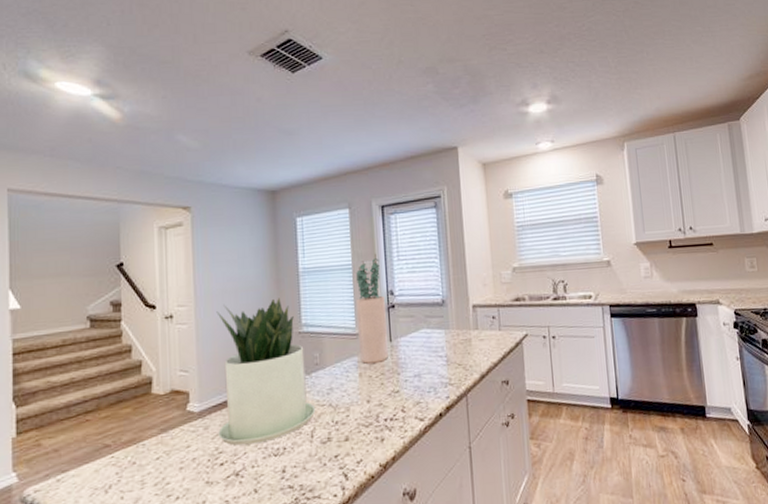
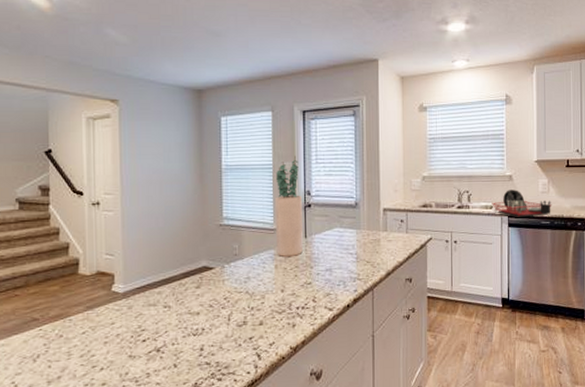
planter: present [216,298,316,446] -> none [141,192,233,325]
dish rack: none [590,276,657,307] -> present [492,190,552,218]

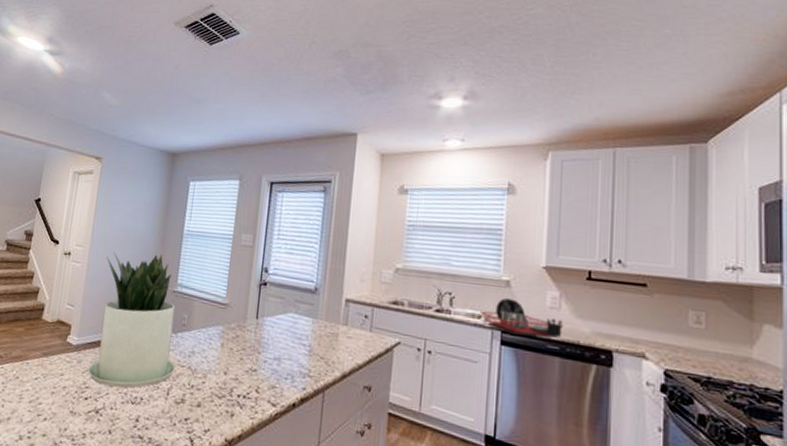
planter: none [141,192,233,325] -> present [88,252,176,388]
vase: present [276,155,303,257] -> none [225,228,260,337]

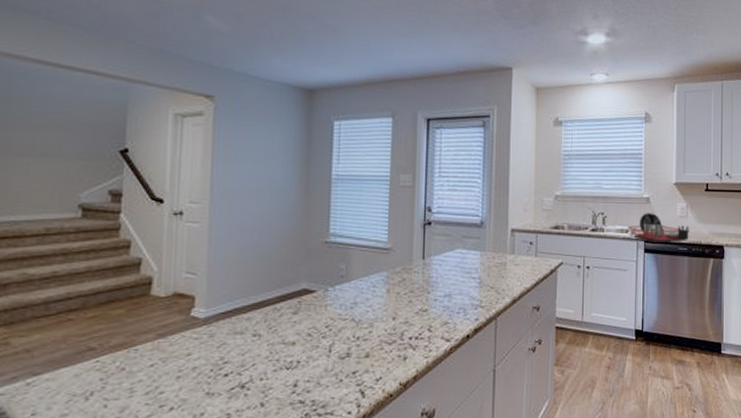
planter: present [88,252,176,388] -> none [225,204,337,357]

